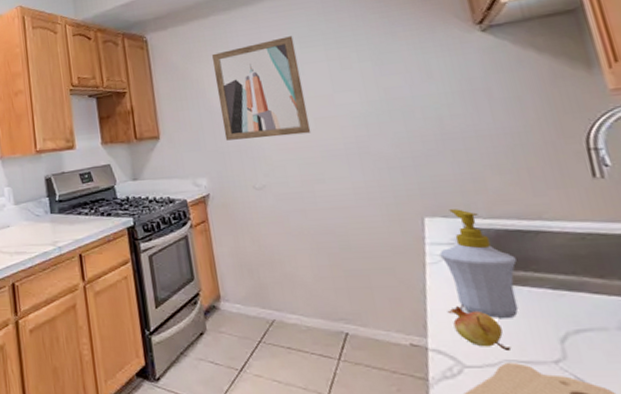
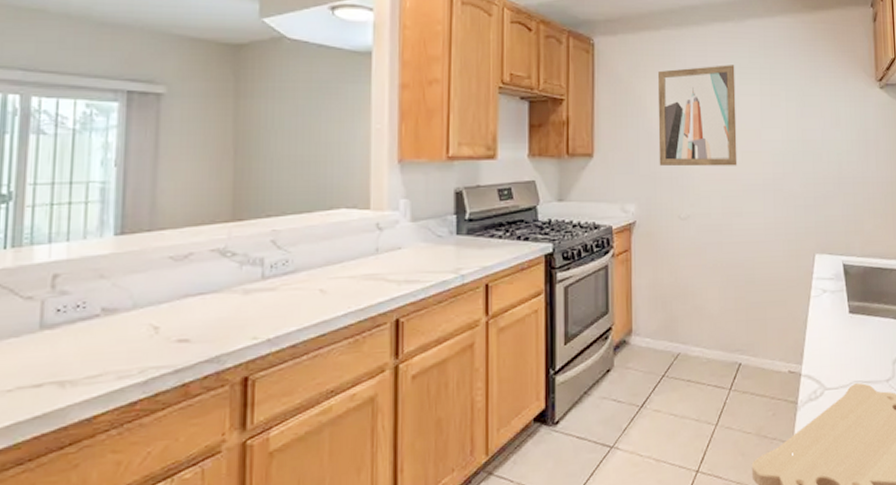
soap bottle: present [439,209,519,319] -> none [822,247,874,346]
fruit: present [447,305,510,352] -> none [820,333,859,374]

